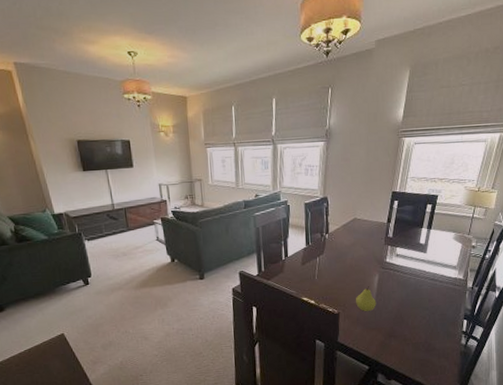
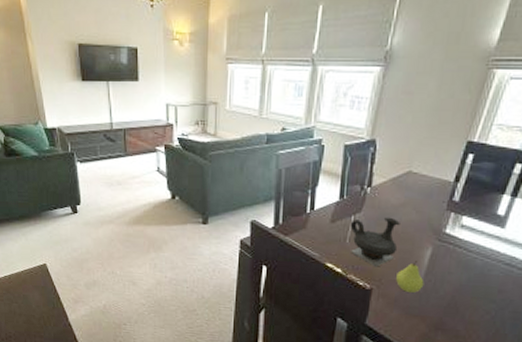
teapot: none [316,255,354,295] -> present [350,217,400,267]

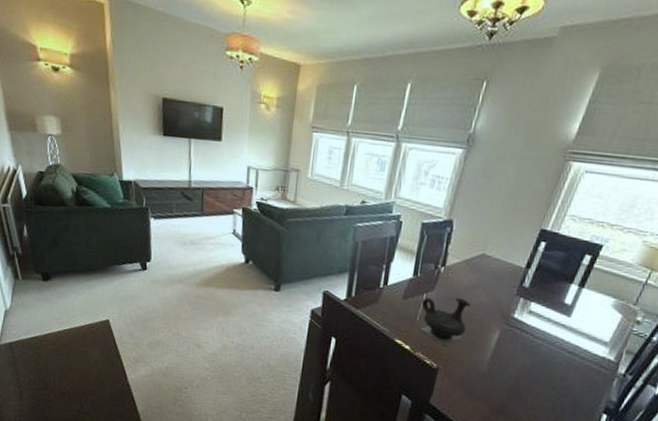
fruit: present [396,261,424,293] -> none [462,343,490,375]

